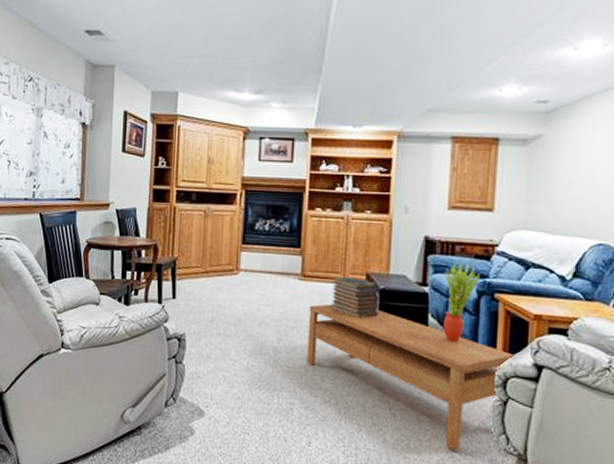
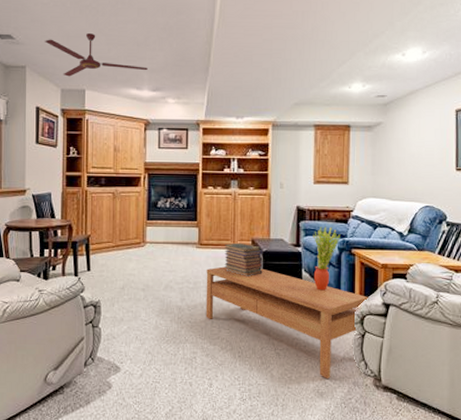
ceiling fan: none [136,28,250,77] -> present [45,33,148,77]

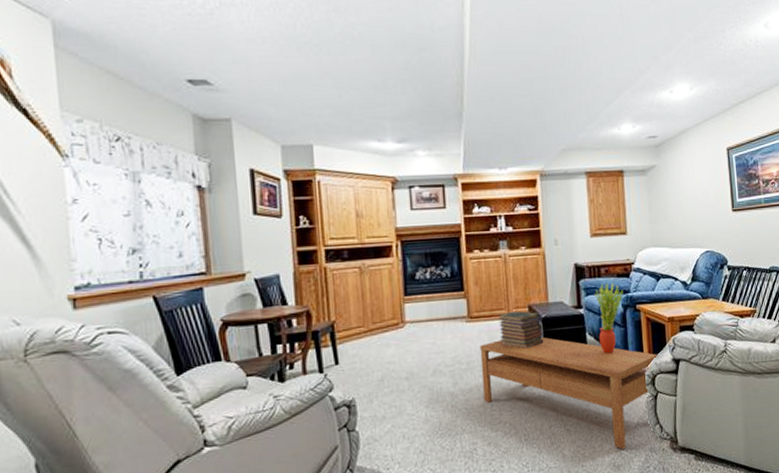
ceiling fan: present [45,33,148,77] -> none [254,76,389,130]

